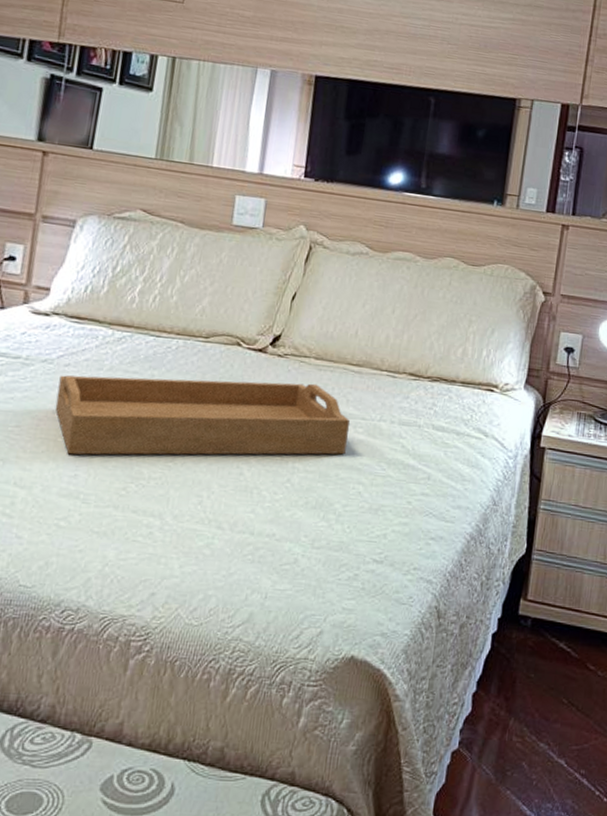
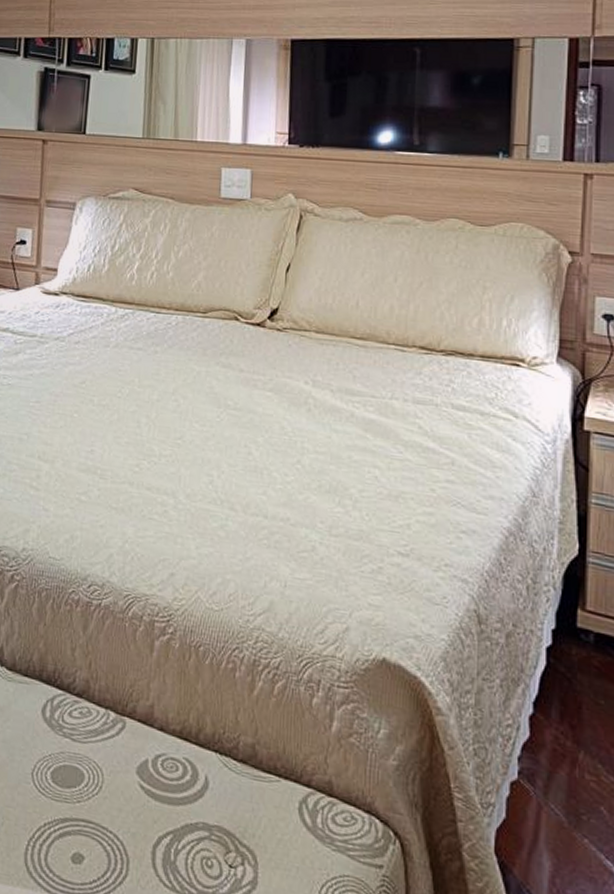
serving tray: present [55,375,350,455] -> none [69,352,358,435]

